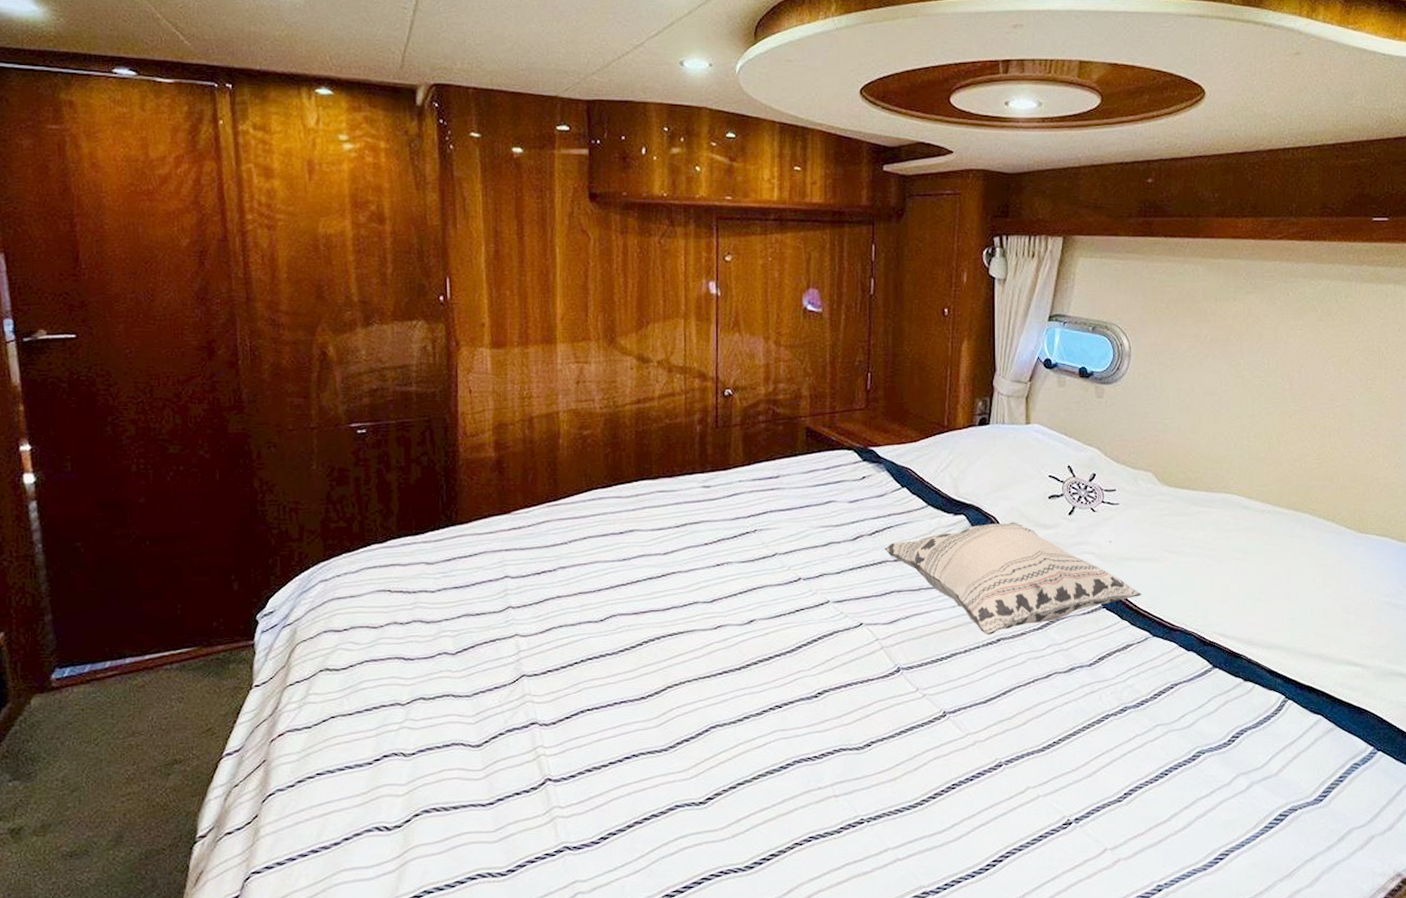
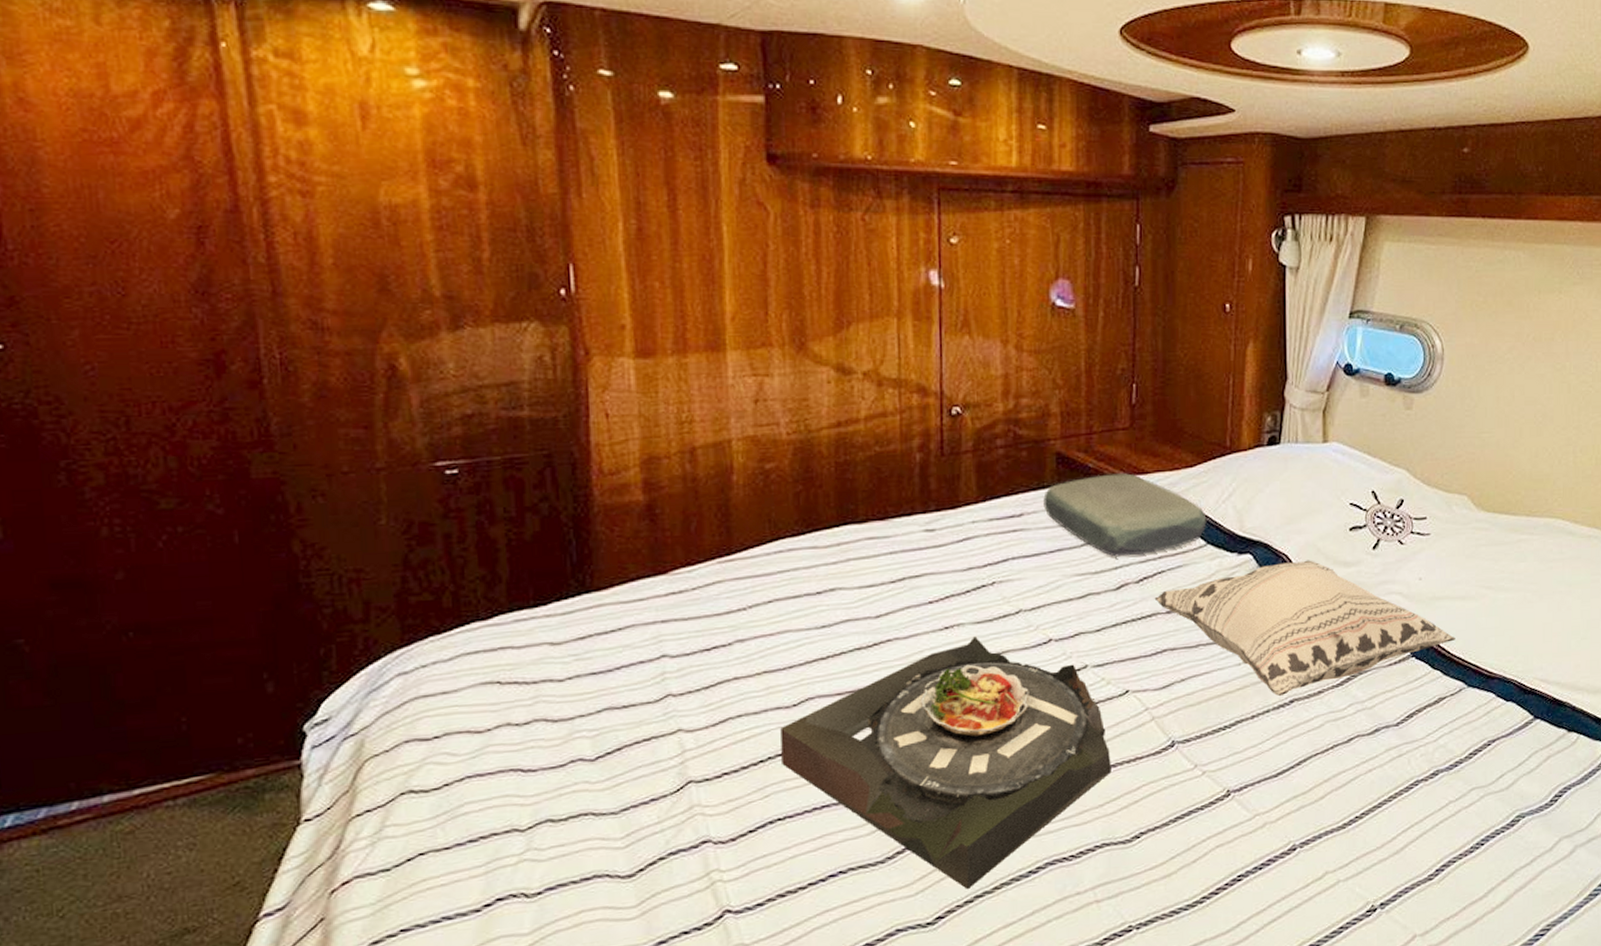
serving tray: none [591,573,848,777] -> present [780,636,1111,889]
cushion: none [795,445,928,514] -> present [1043,473,1207,557]

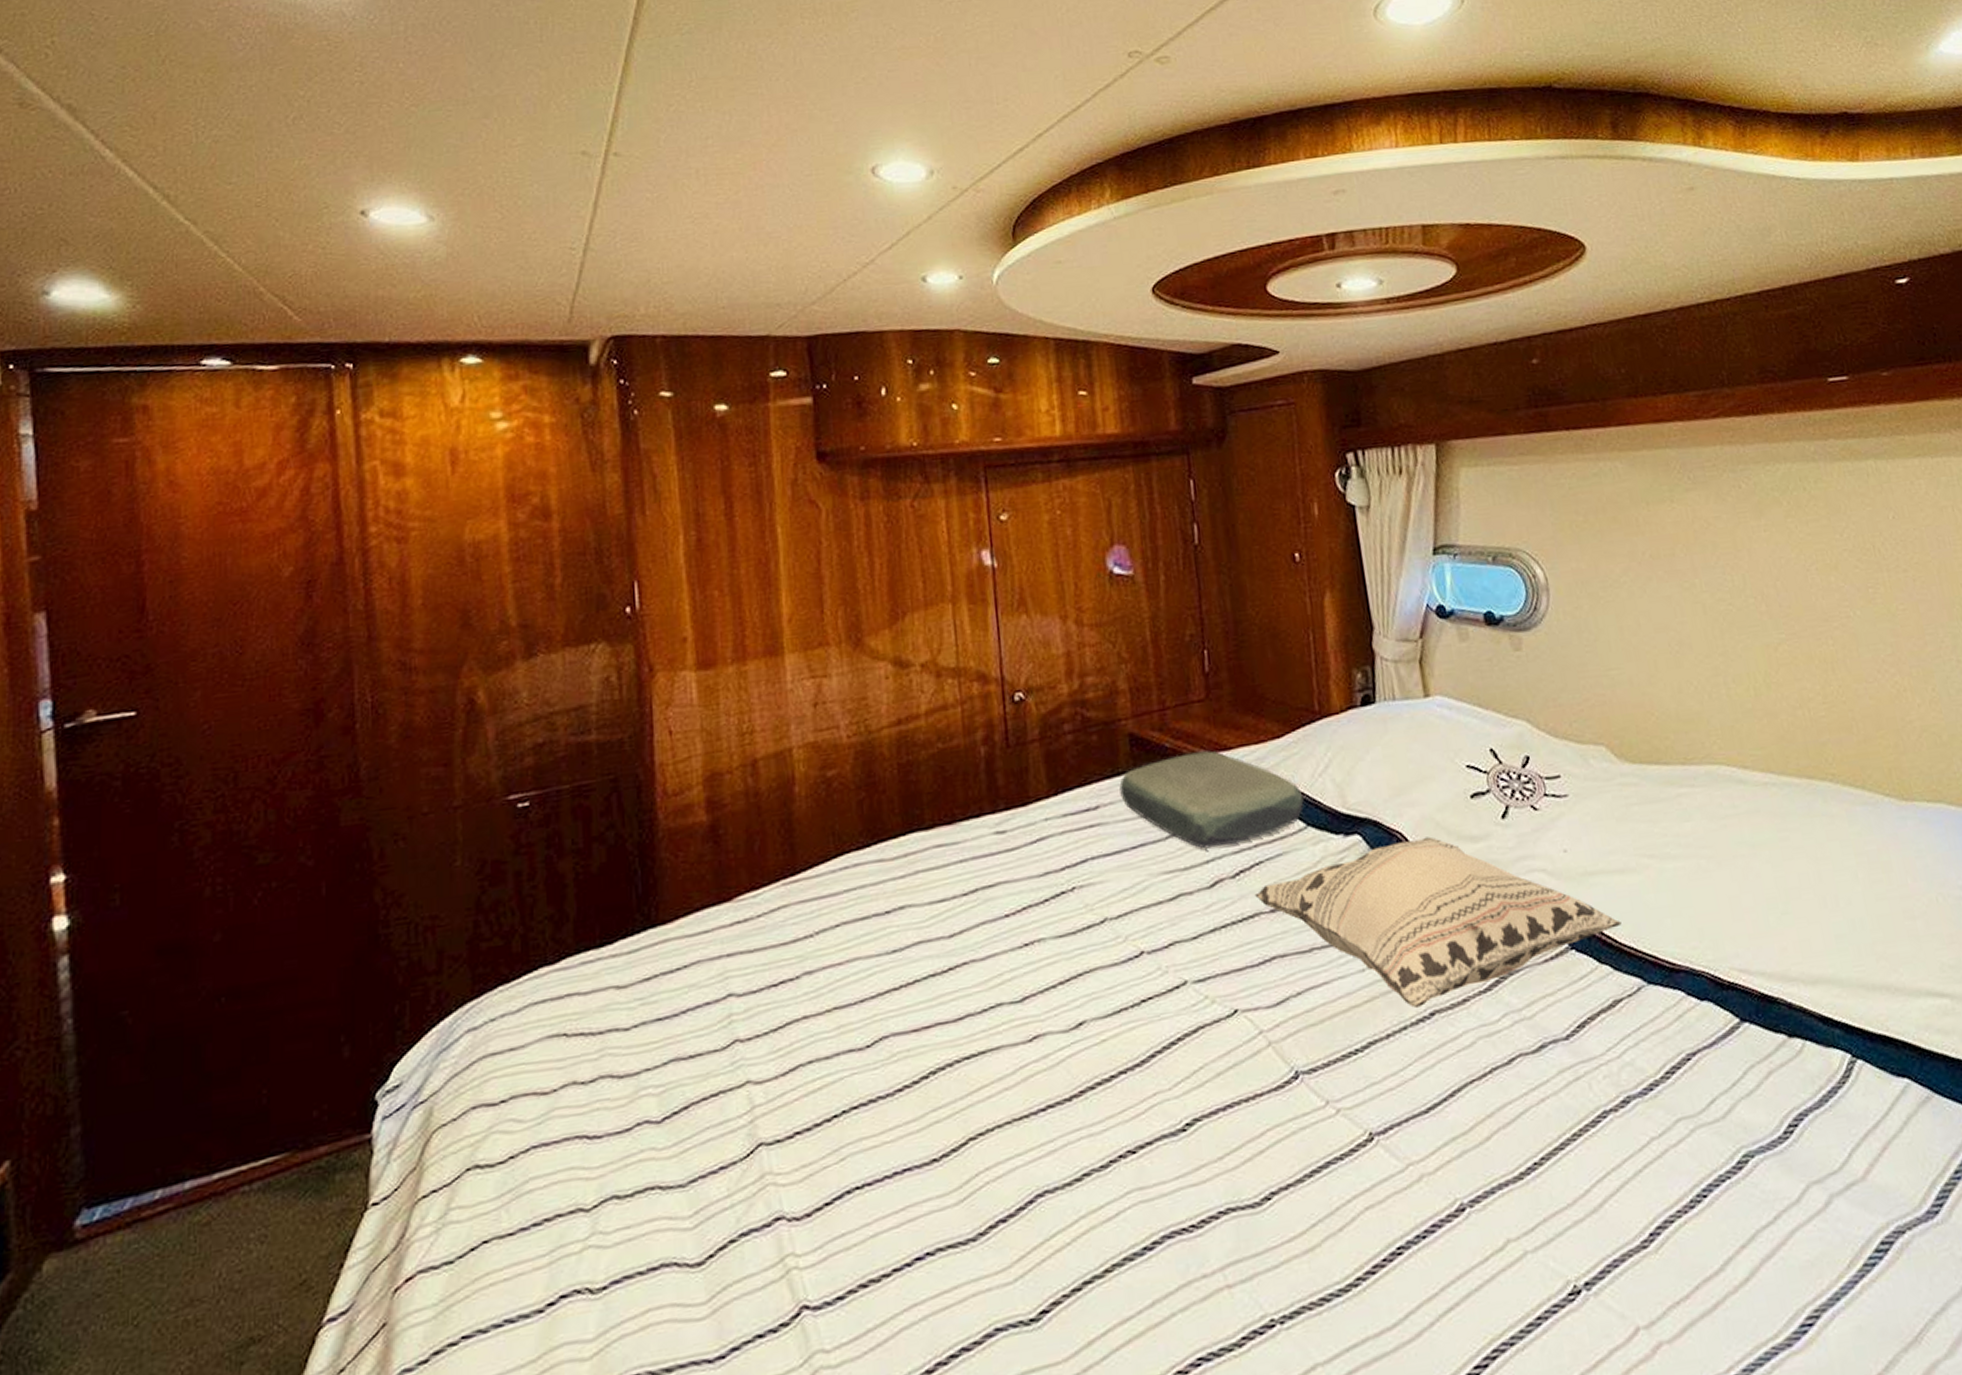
serving tray: present [780,636,1111,889] -> none [854,953,1228,1273]

